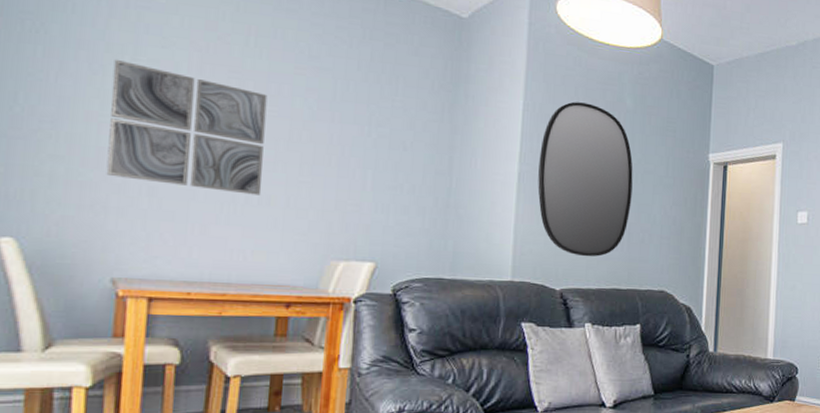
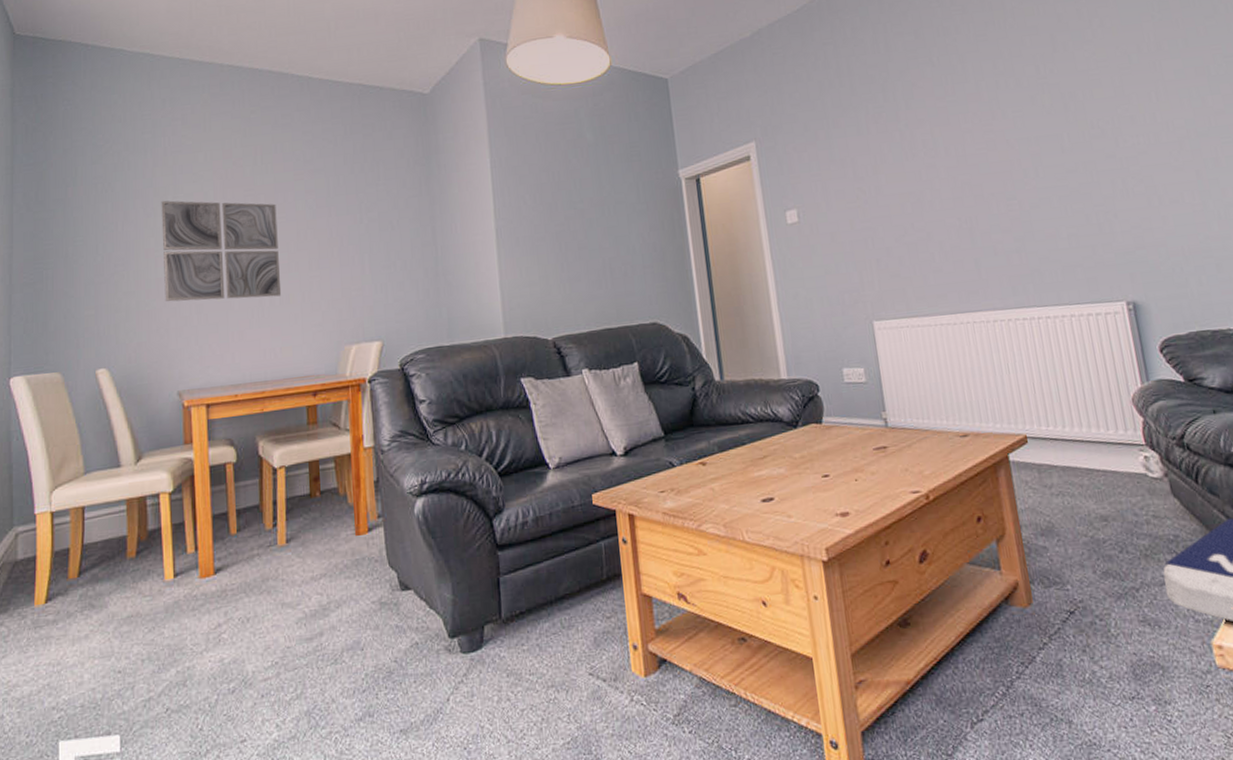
home mirror: present [537,101,633,257] -> none [512,146,609,302]

